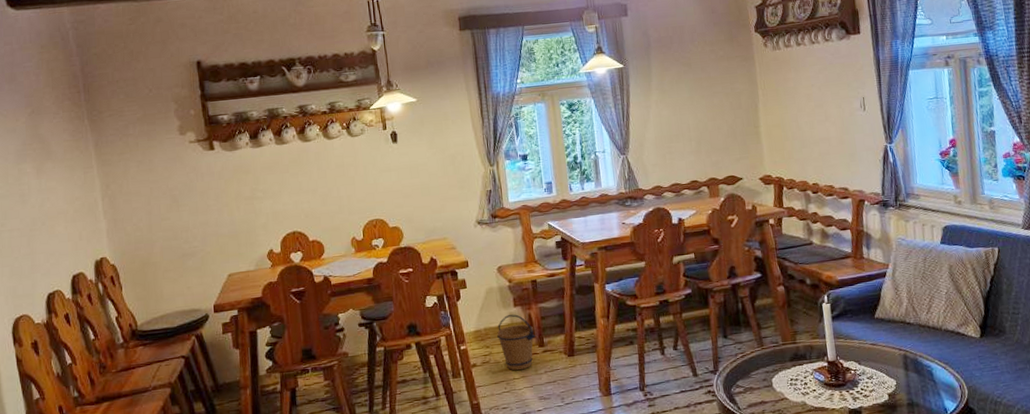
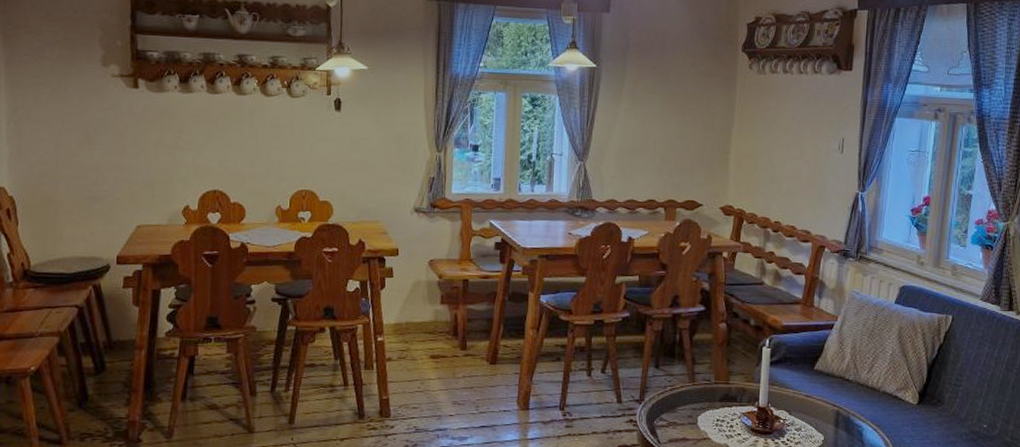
bucket: present [497,314,535,371] -> none [418,312,458,371]

